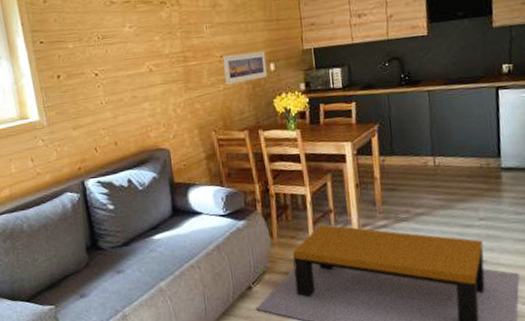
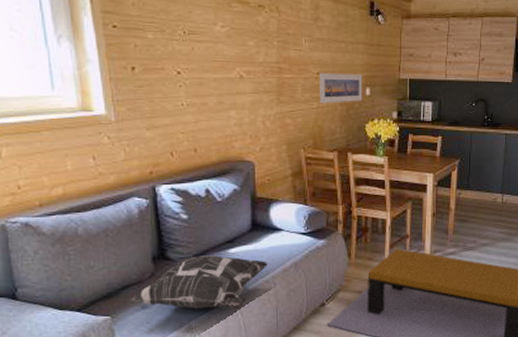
decorative pillow: none [69,242,192,297] -> present [129,255,269,310]

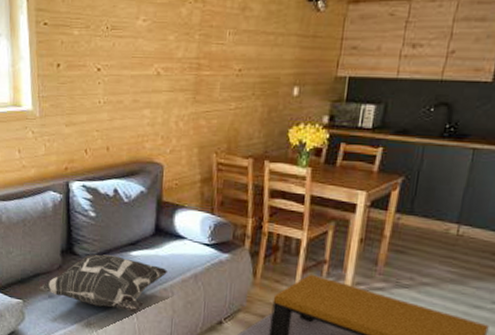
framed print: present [320,72,363,103] -> none [239,69,292,104]

